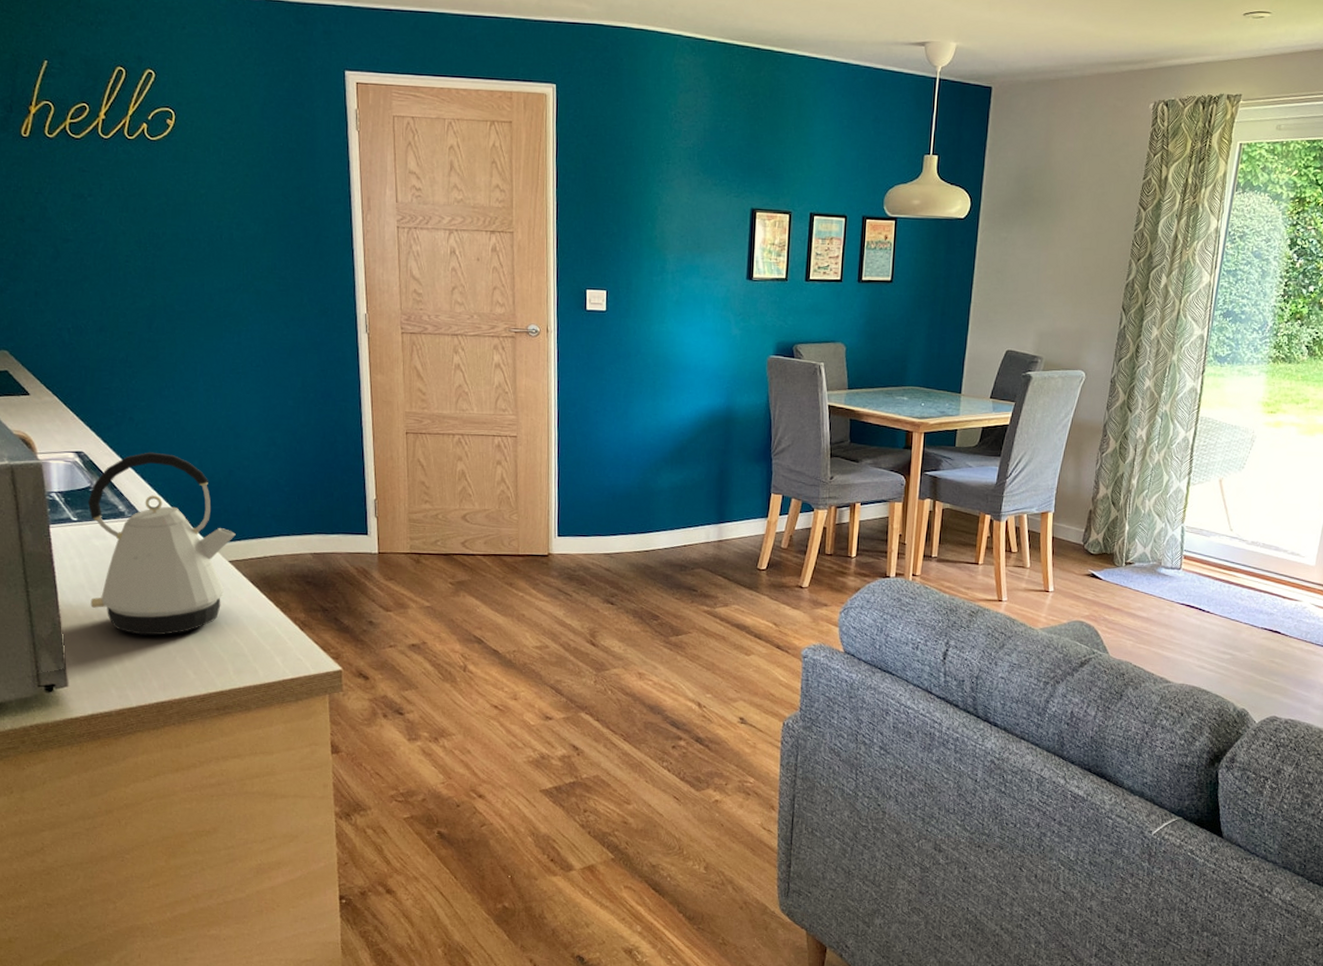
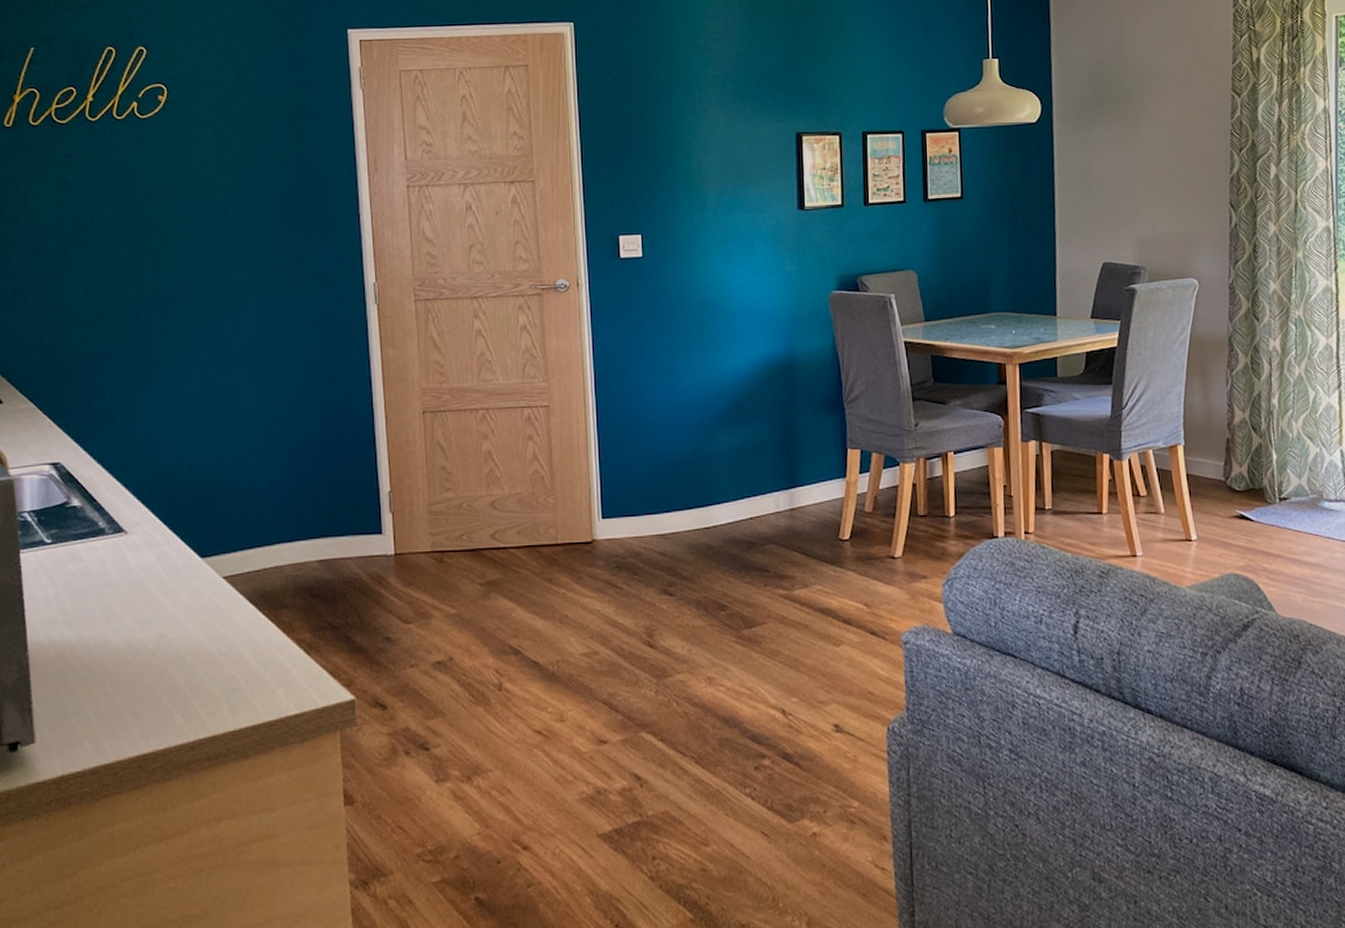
kettle: present [88,452,236,636] -> none [63,456,231,674]

